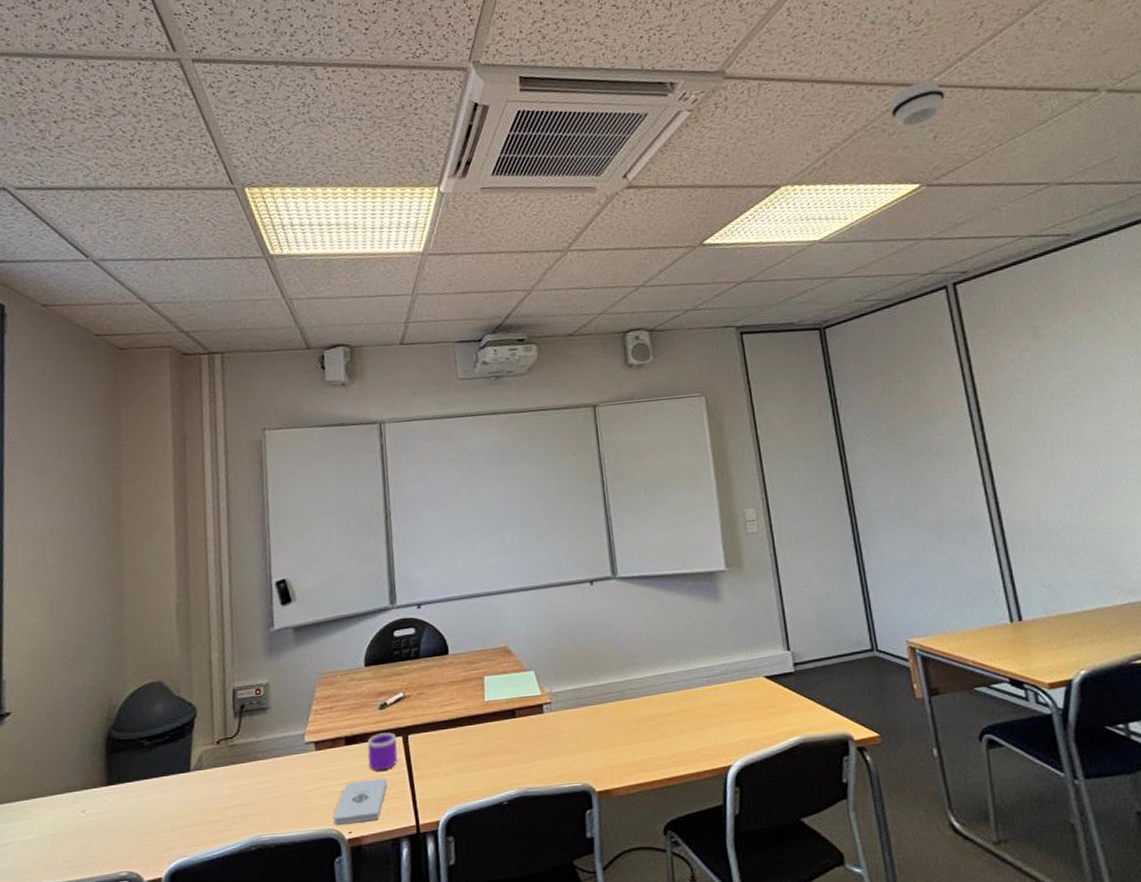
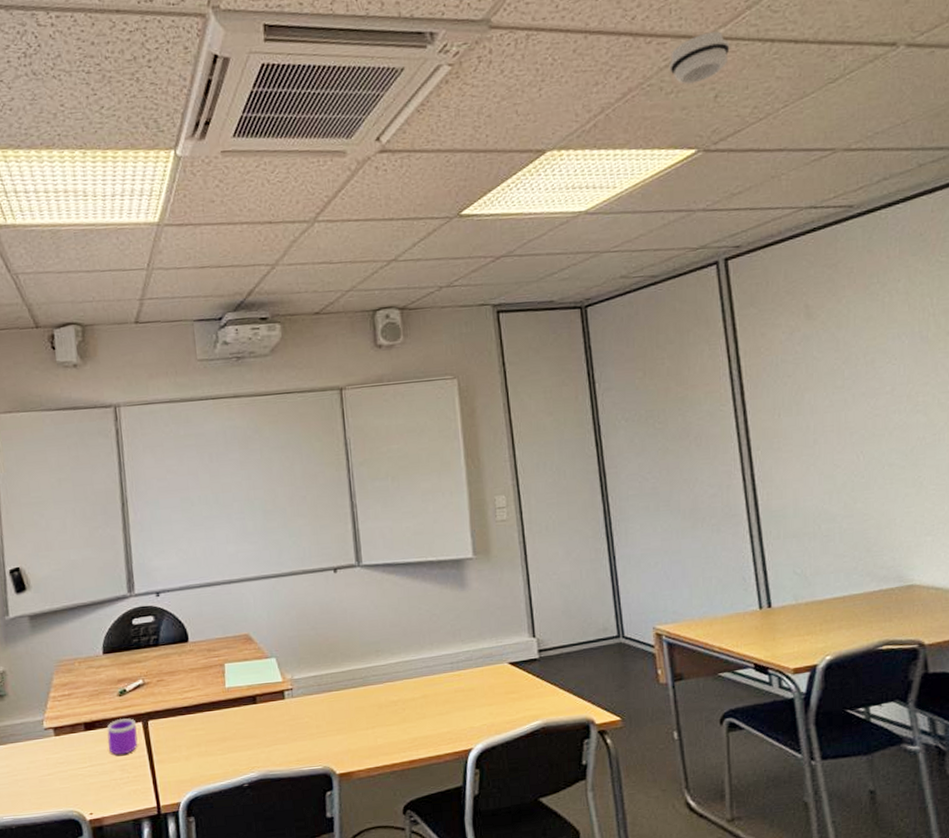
notepad: present [333,778,388,826] -> none [74,762,128,808]

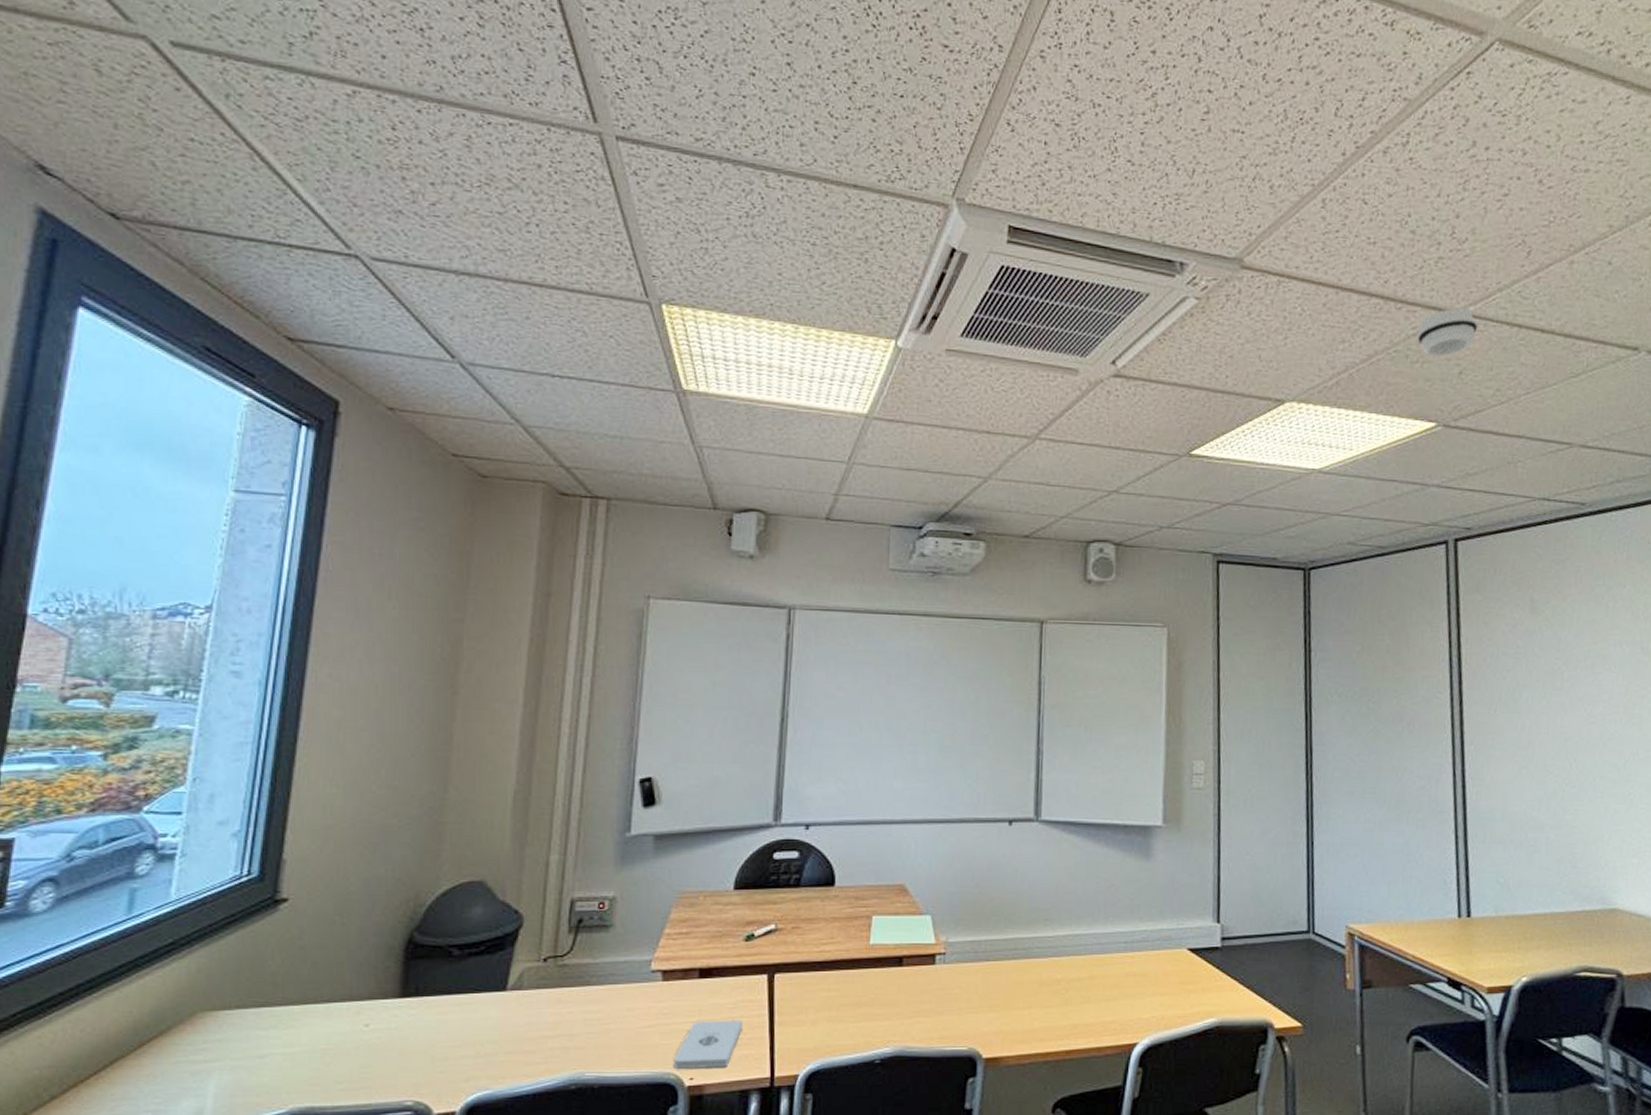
notepad: none [74,762,128,808] -> present [673,1020,744,1070]
mug: present [107,718,138,755] -> none [723,967,761,1011]

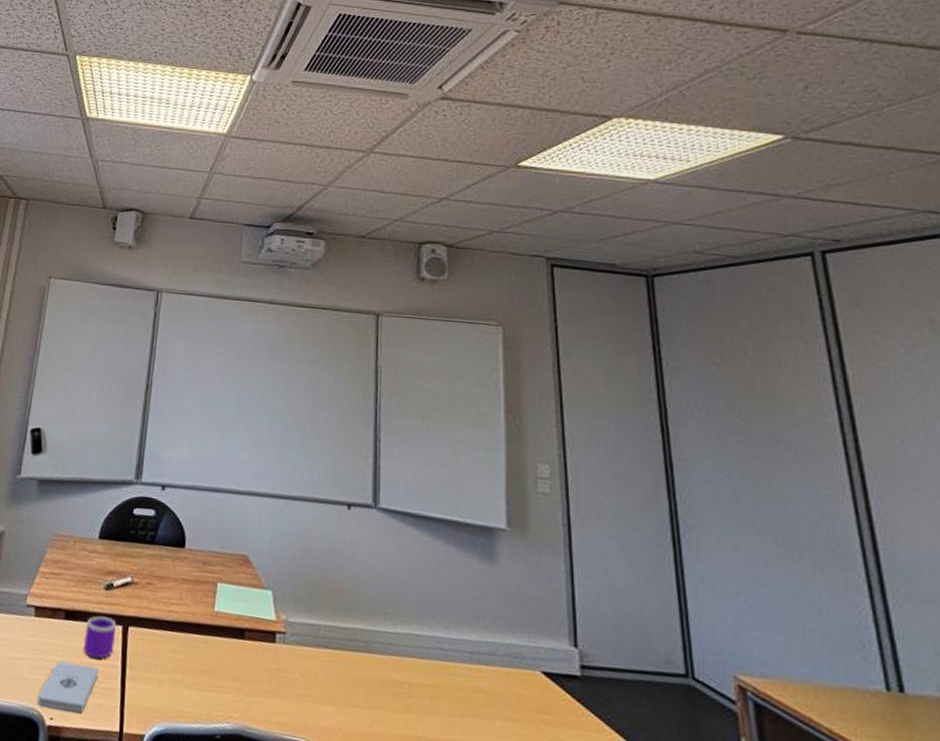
mug: none [723,967,761,1011] -> present [84,615,116,659]
smoke detector: present [1417,308,1479,357] -> none [751,27,821,72]

